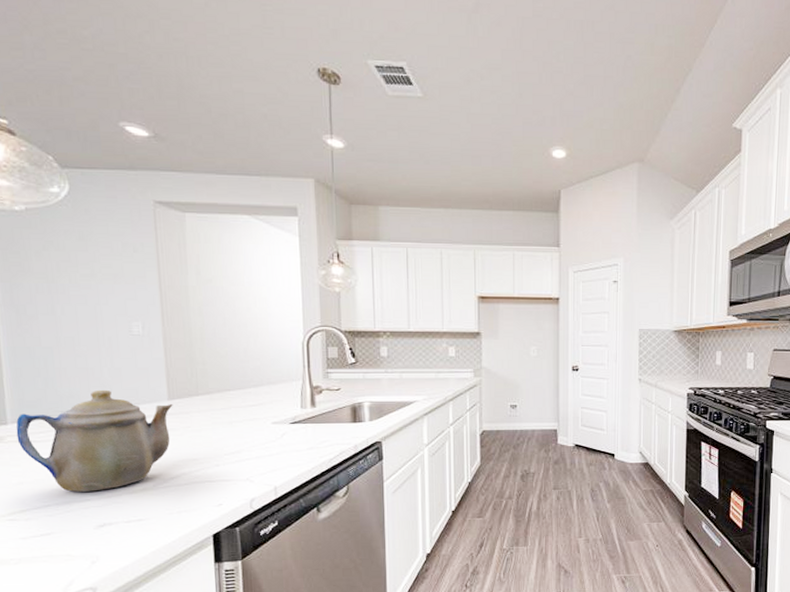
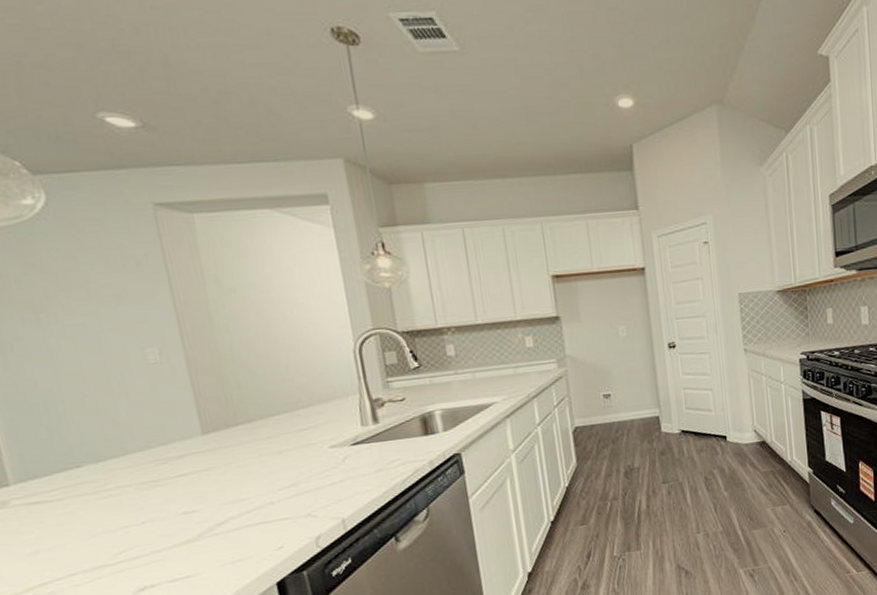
teapot: present [16,389,173,492] -> none [20,431,211,555]

